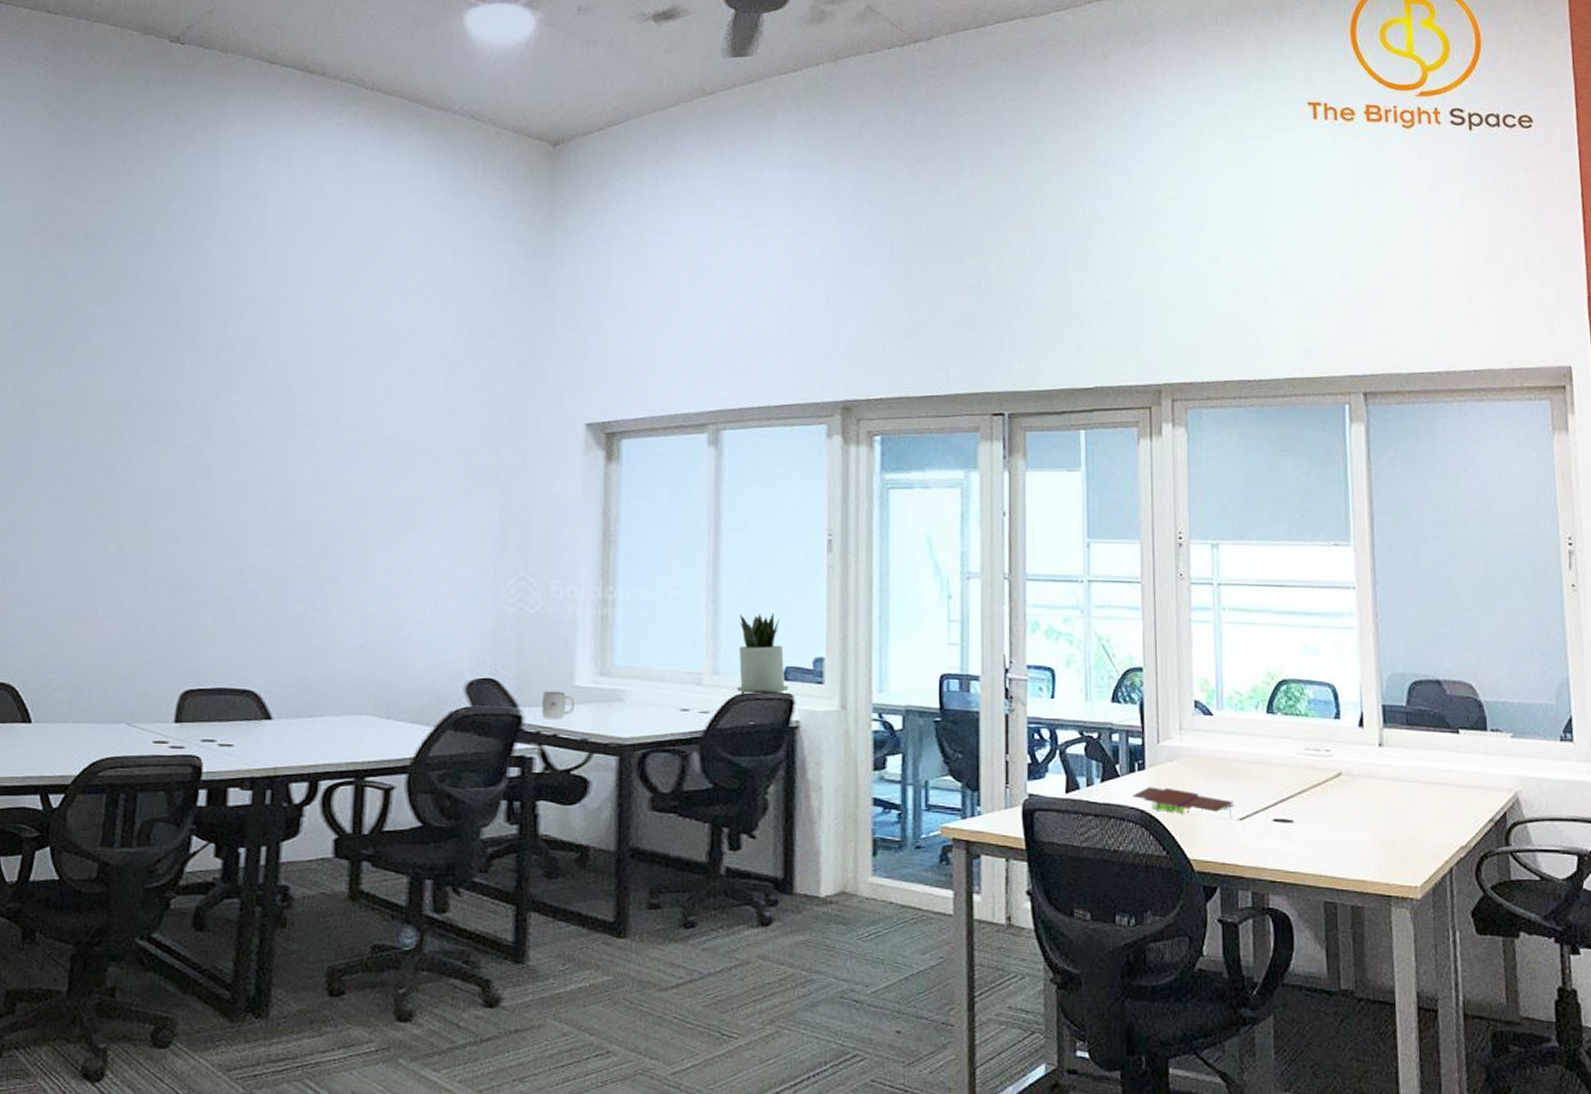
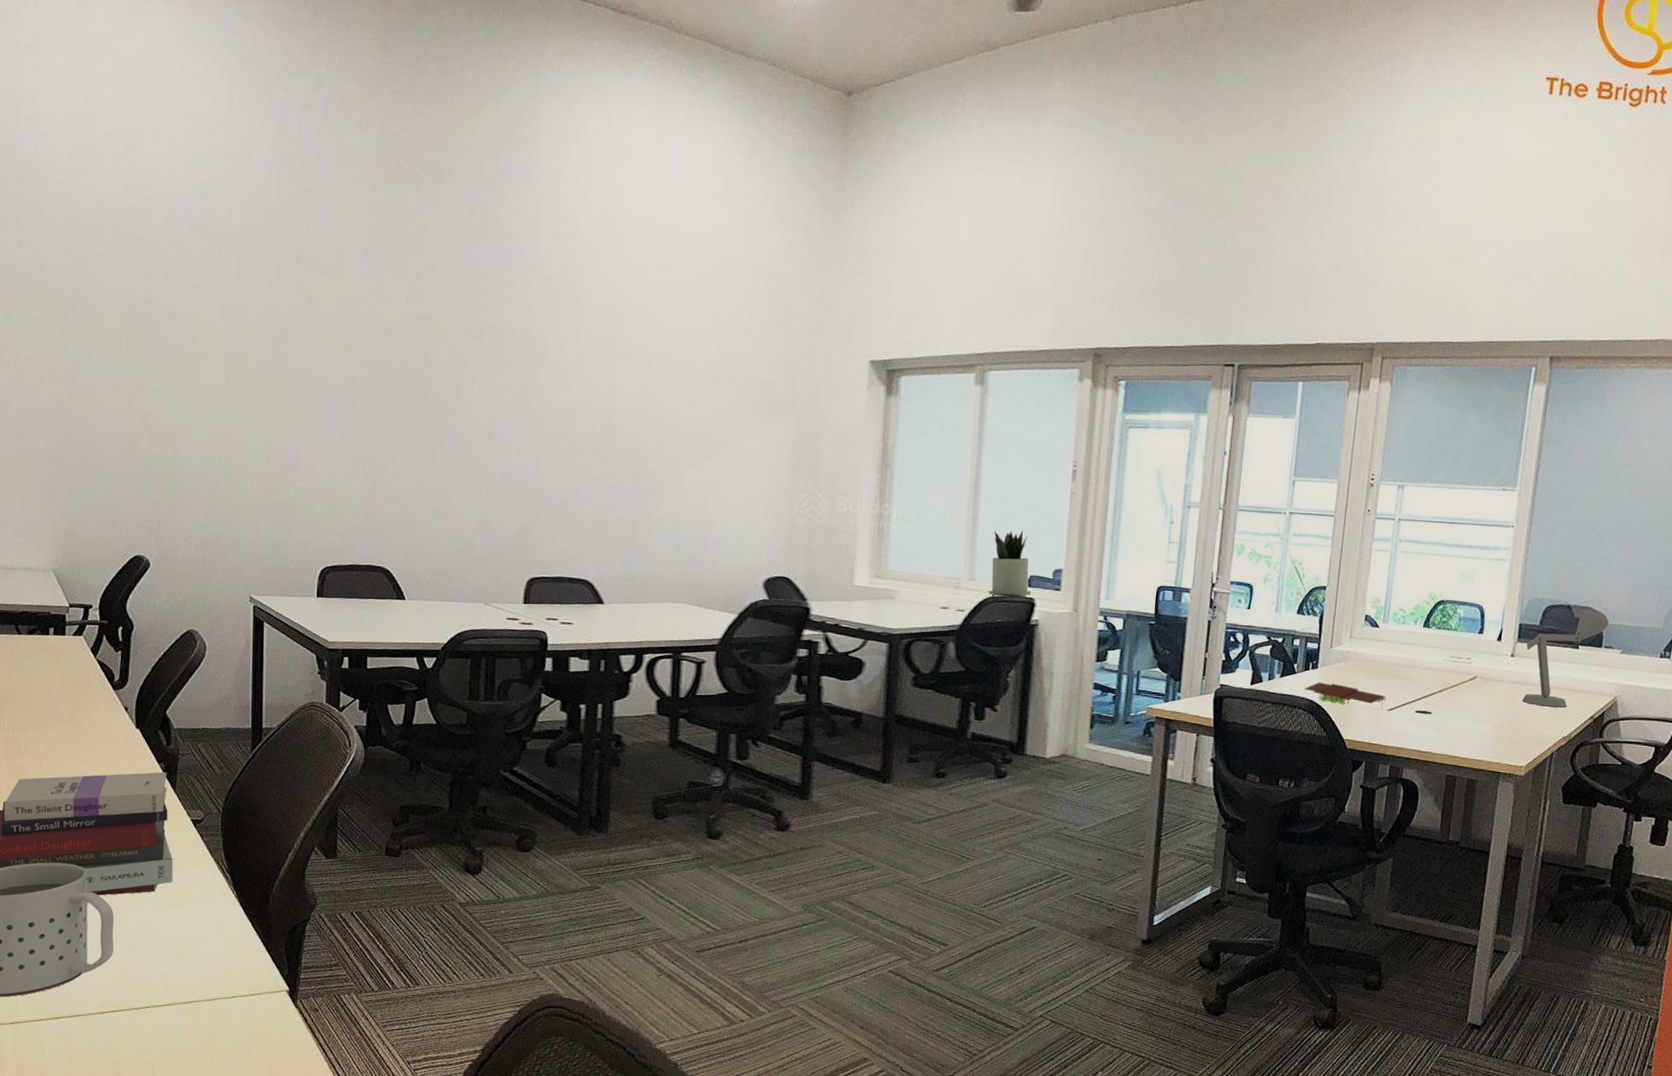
mug: present [541,691,575,720] -> none [826,588,854,612]
desk lamp: none [1395,684,1490,809] -> present [1522,609,1609,708]

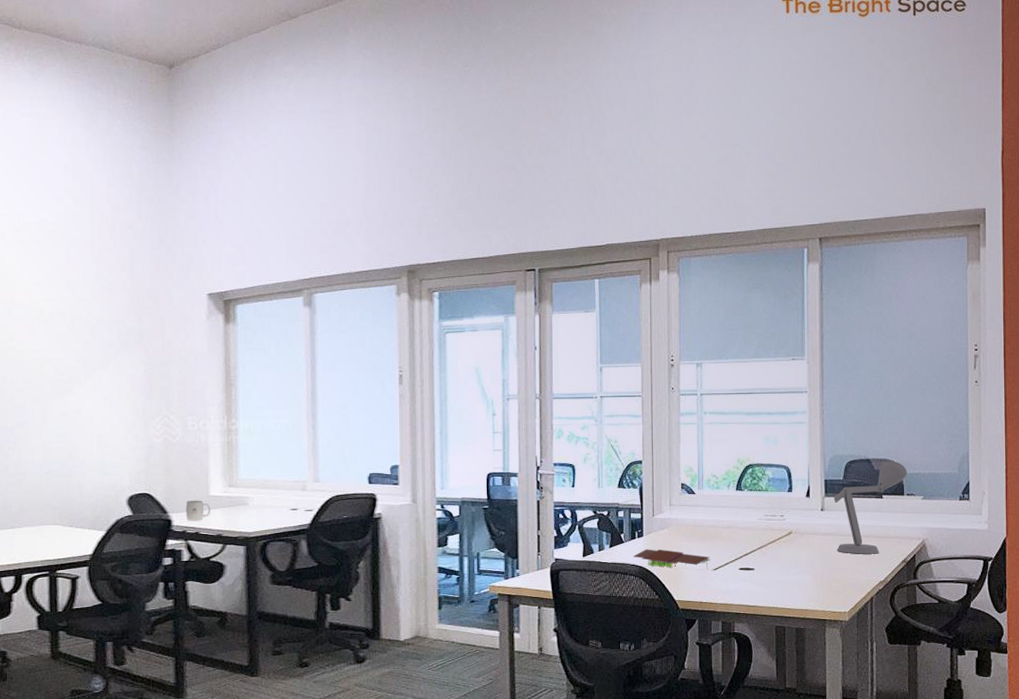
mug: none [826,588,854,612] -> present [186,500,210,521]
planter: present [988,530,1032,597] -> none [332,433,372,495]

